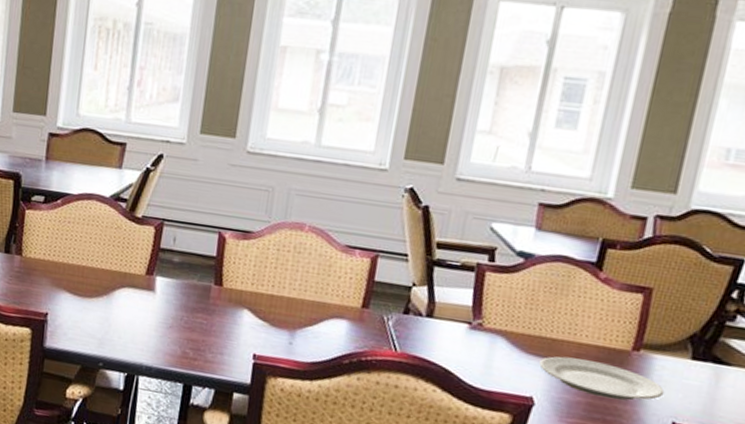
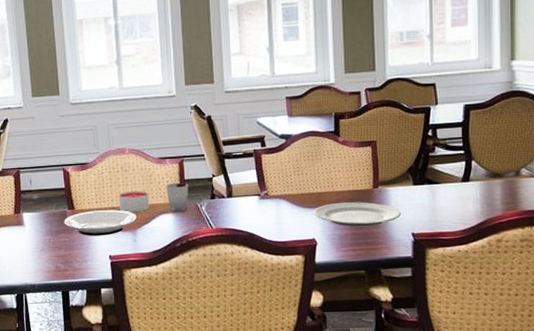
plate: none [205,292,300,329] -> present [64,210,137,237]
candle: none [279,279,323,309] -> present [118,190,150,212]
cup: none [345,281,378,322] -> present [166,182,189,213]

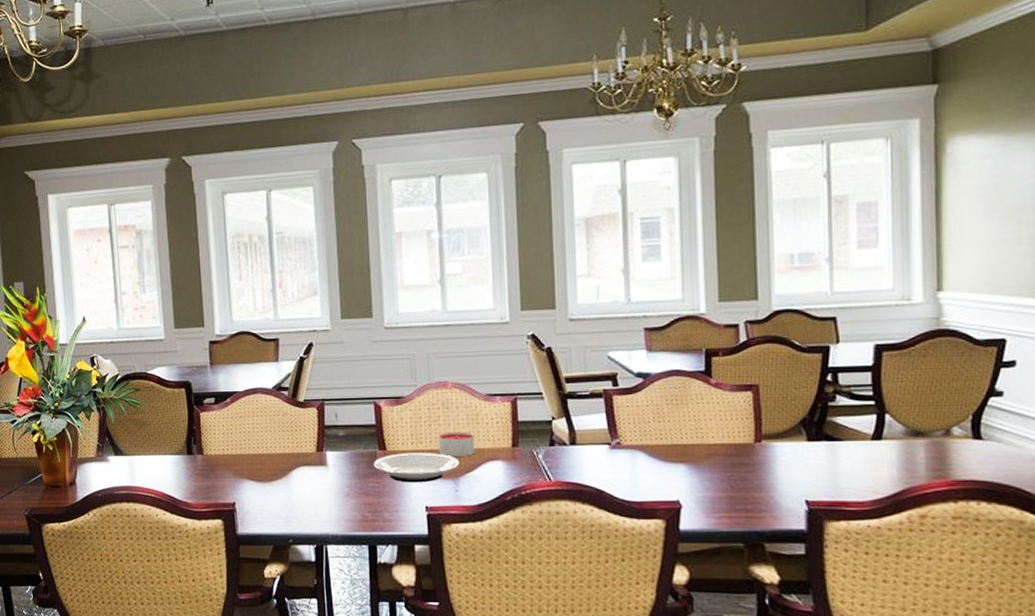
cup: present [166,182,189,213] -> none [495,424,523,460]
plate: present [314,202,402,227] -> none [678,458,792,489]

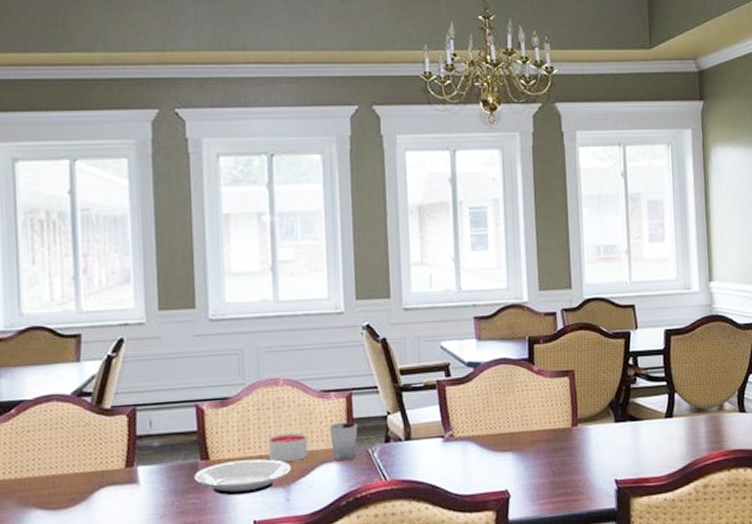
cup: none [495,424,523,460] -> present [329,422,358,461]

